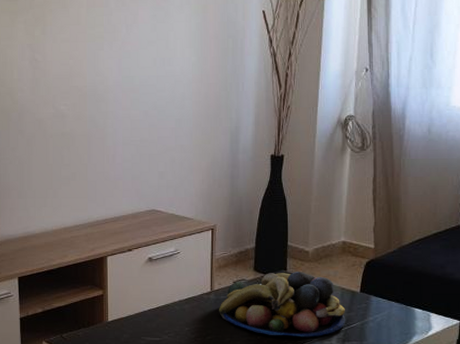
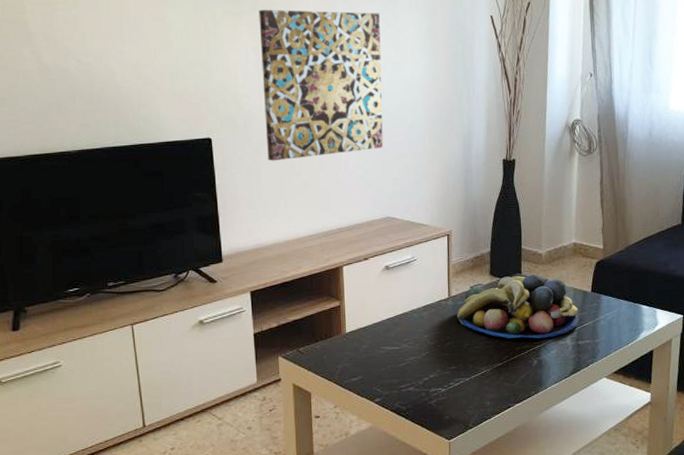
wall art: none [35,8,152,153] -> present [259,10,384,161]

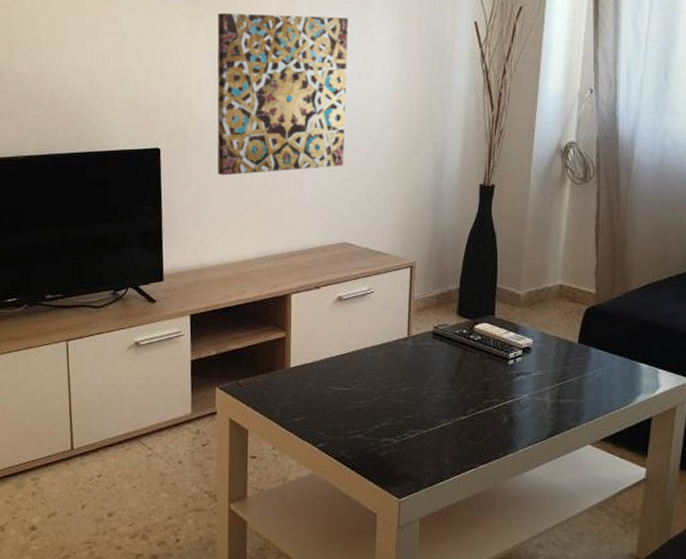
fruit bowl: present [457,274,579,339] -> none [416,317,561,393]

